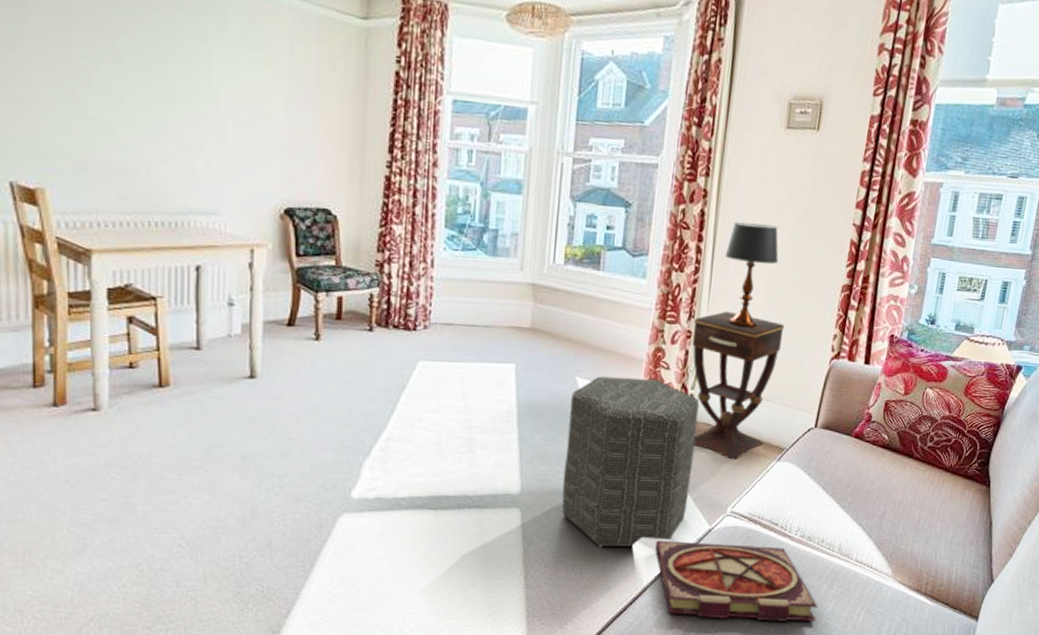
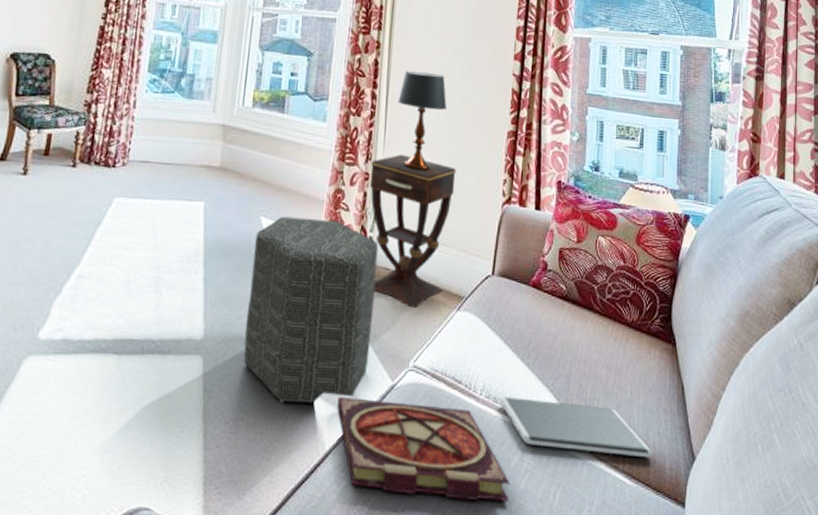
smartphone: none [814,536,953,583] -> present [500,397,651,458]

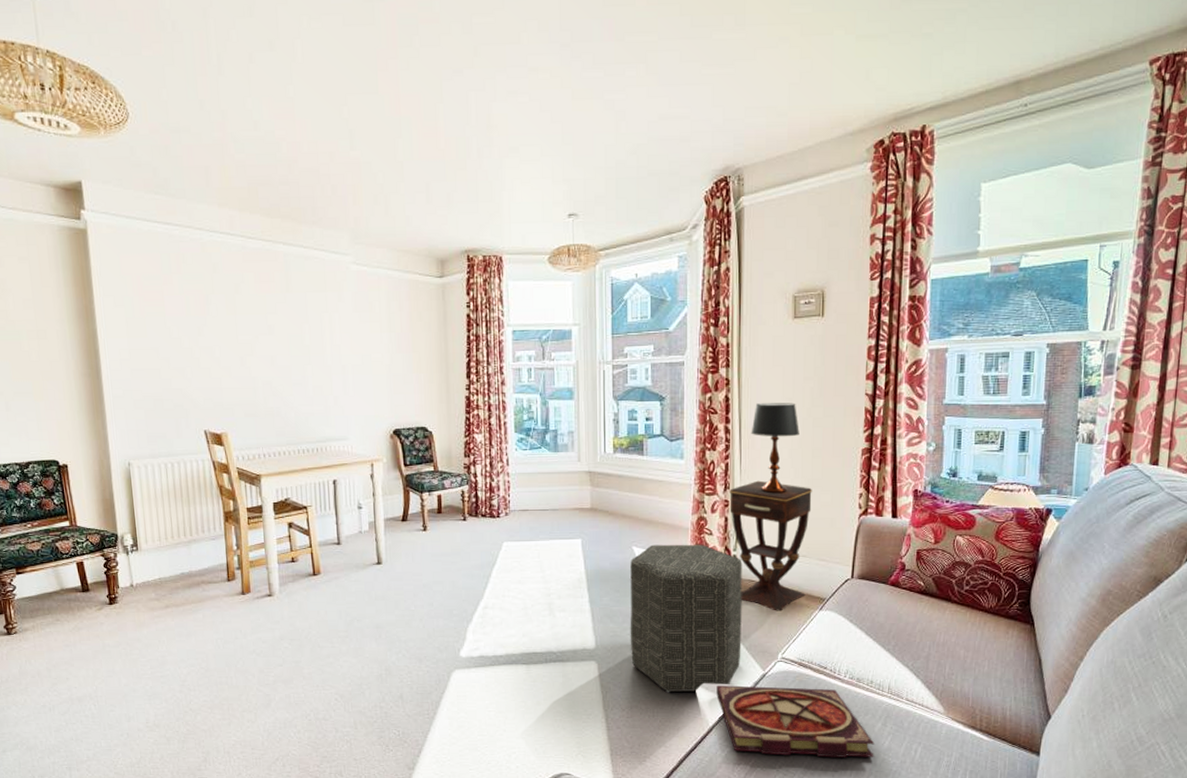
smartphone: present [500,397,651,458] -> none [864,677,1008,719]

